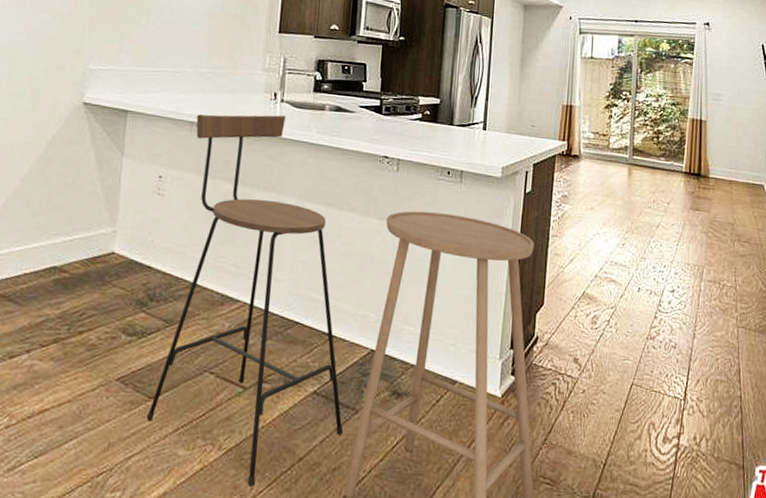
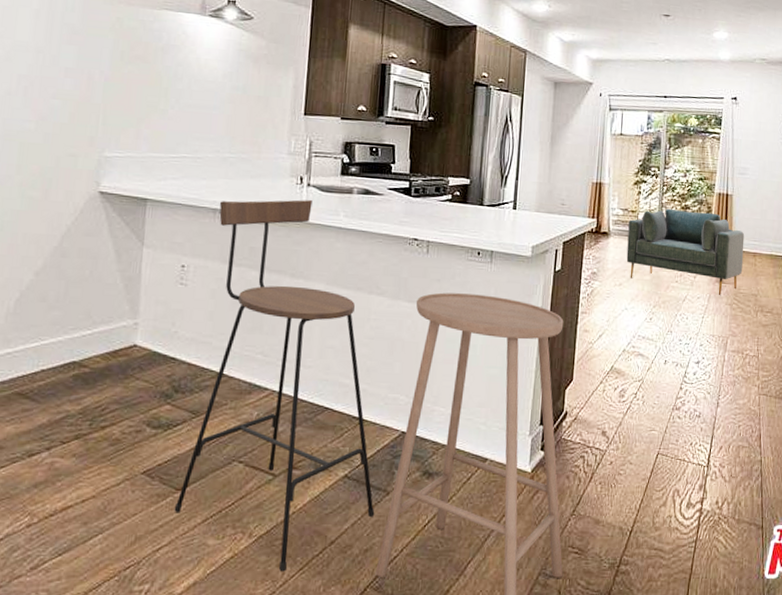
armchair: none [598,133,720,223] -> present [626,208,745,295]

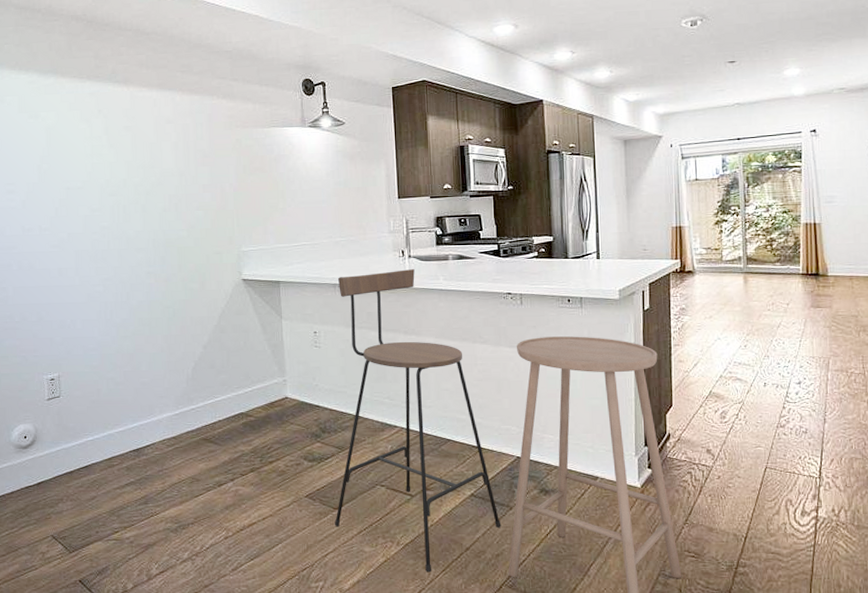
armchair: present [626,208,745,295] -> none [713,242,839,319]

